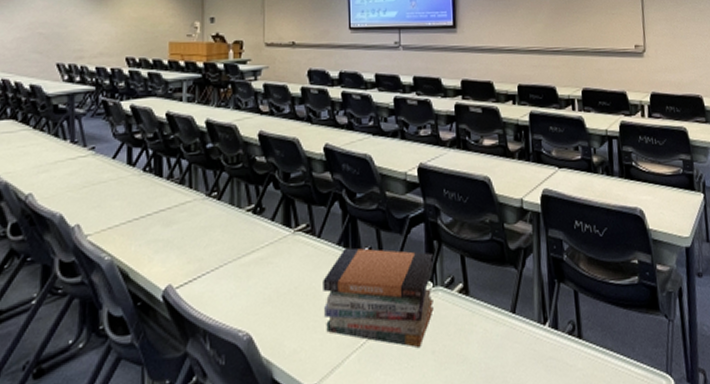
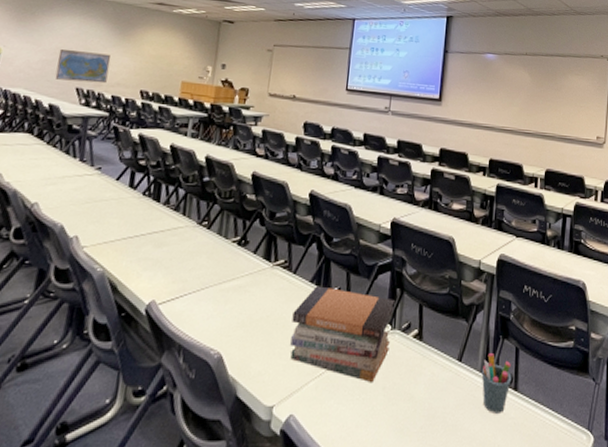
world map: none [32,23,90,57] -> present [55,49,111,84]
pen holder: none [539,300,574,367] -> present [481,353,512,413]

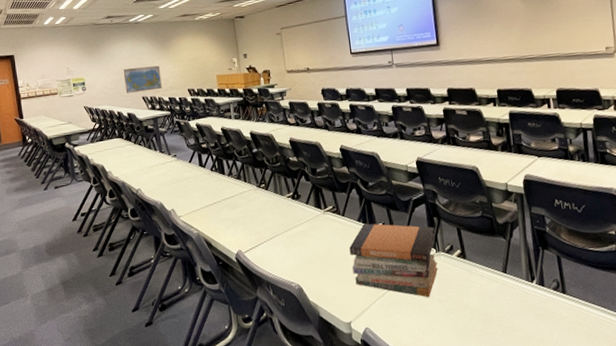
pen holder: present [481,353,512,413] -> none [527,263,559,315]

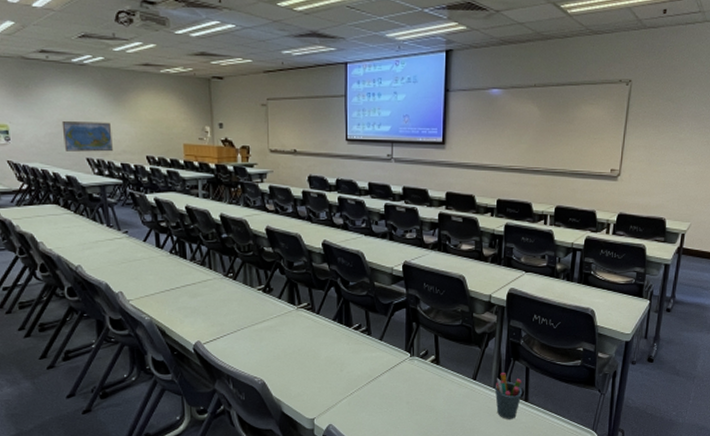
book stack: present [349,223,438,297] -> none [321,323,412,398]
pen holder: none [527,263,559,315] -> present [494,373,523,419]

